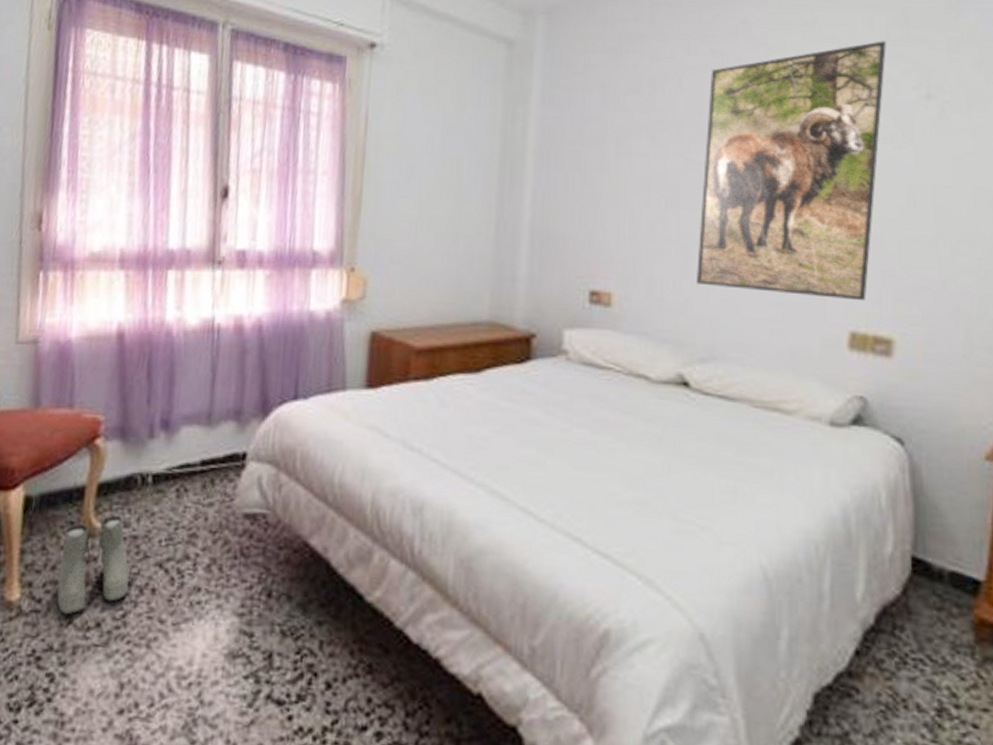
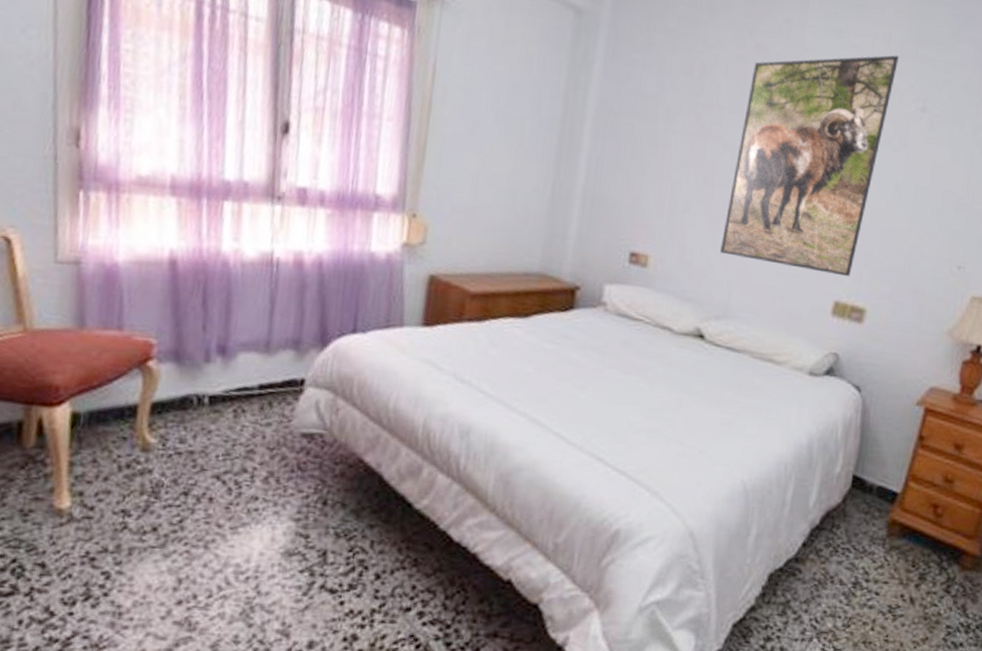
boots: present [57,516,129,615] -> none [110,433,186,521]

